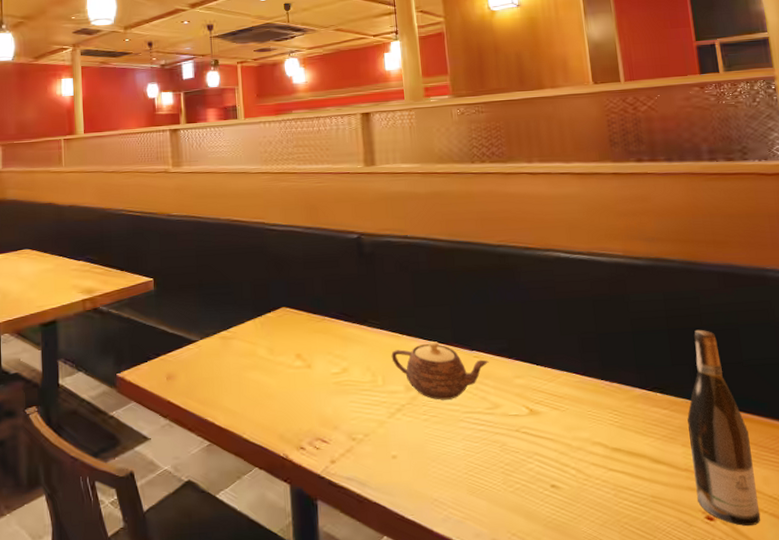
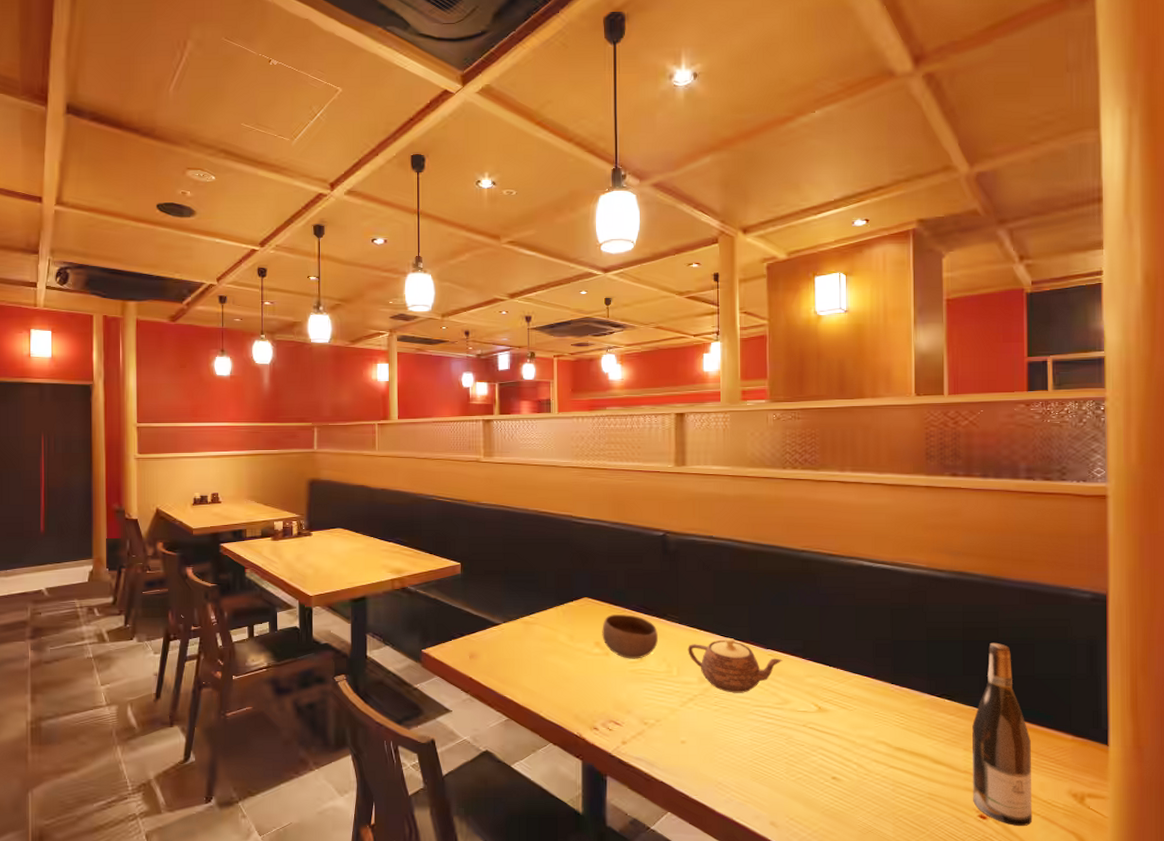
bowl: none [302,323,361,371] -> present [602,614,659,659]

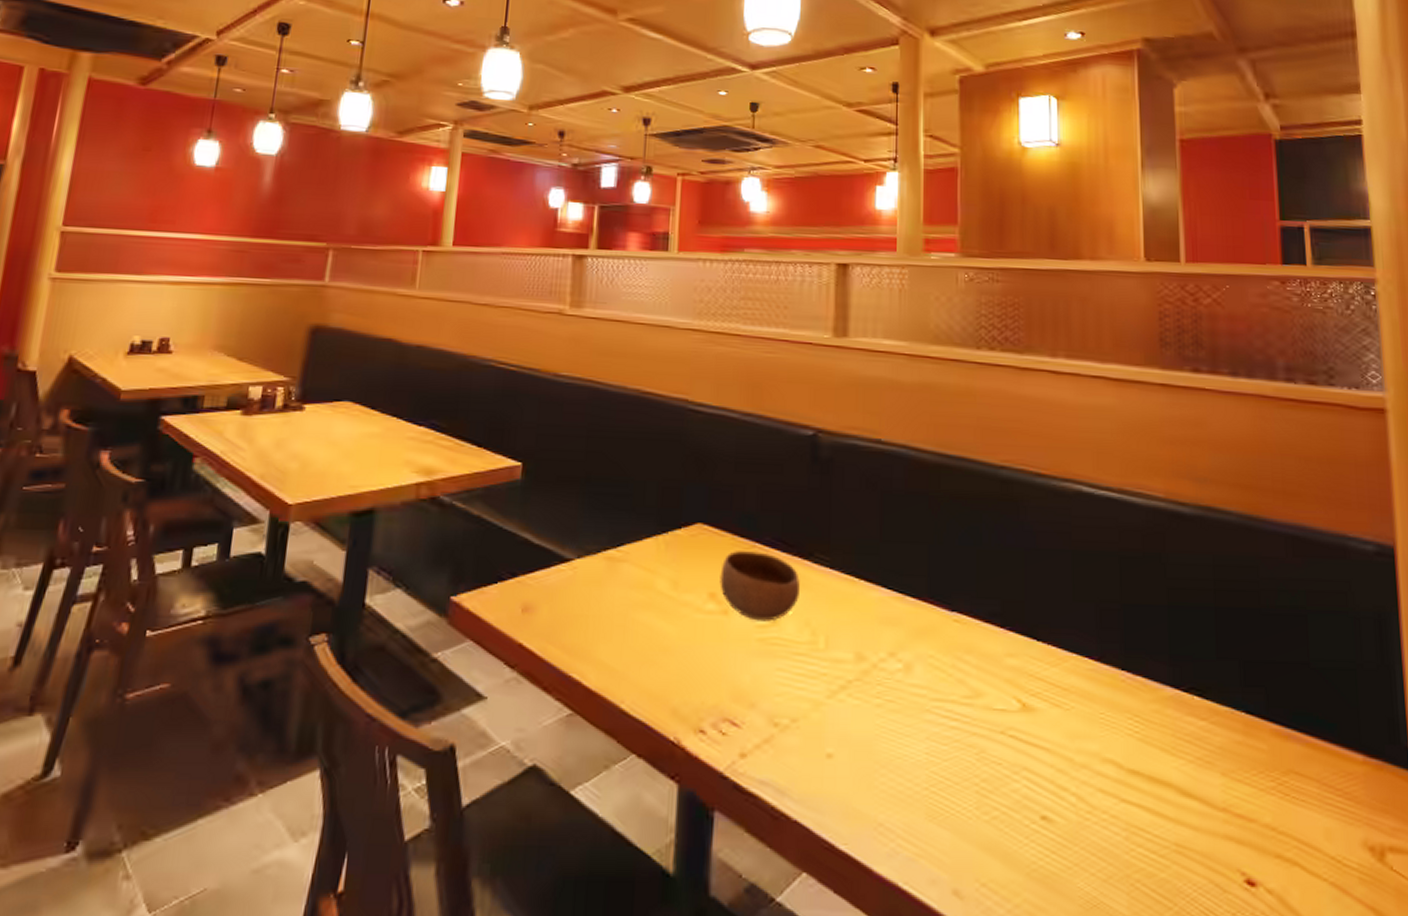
teapot: present [688,637,783,693] -> none [841,592,973,679]
wine bottle: present [972,642,1032,826] -> none [1231,611,1317,897]

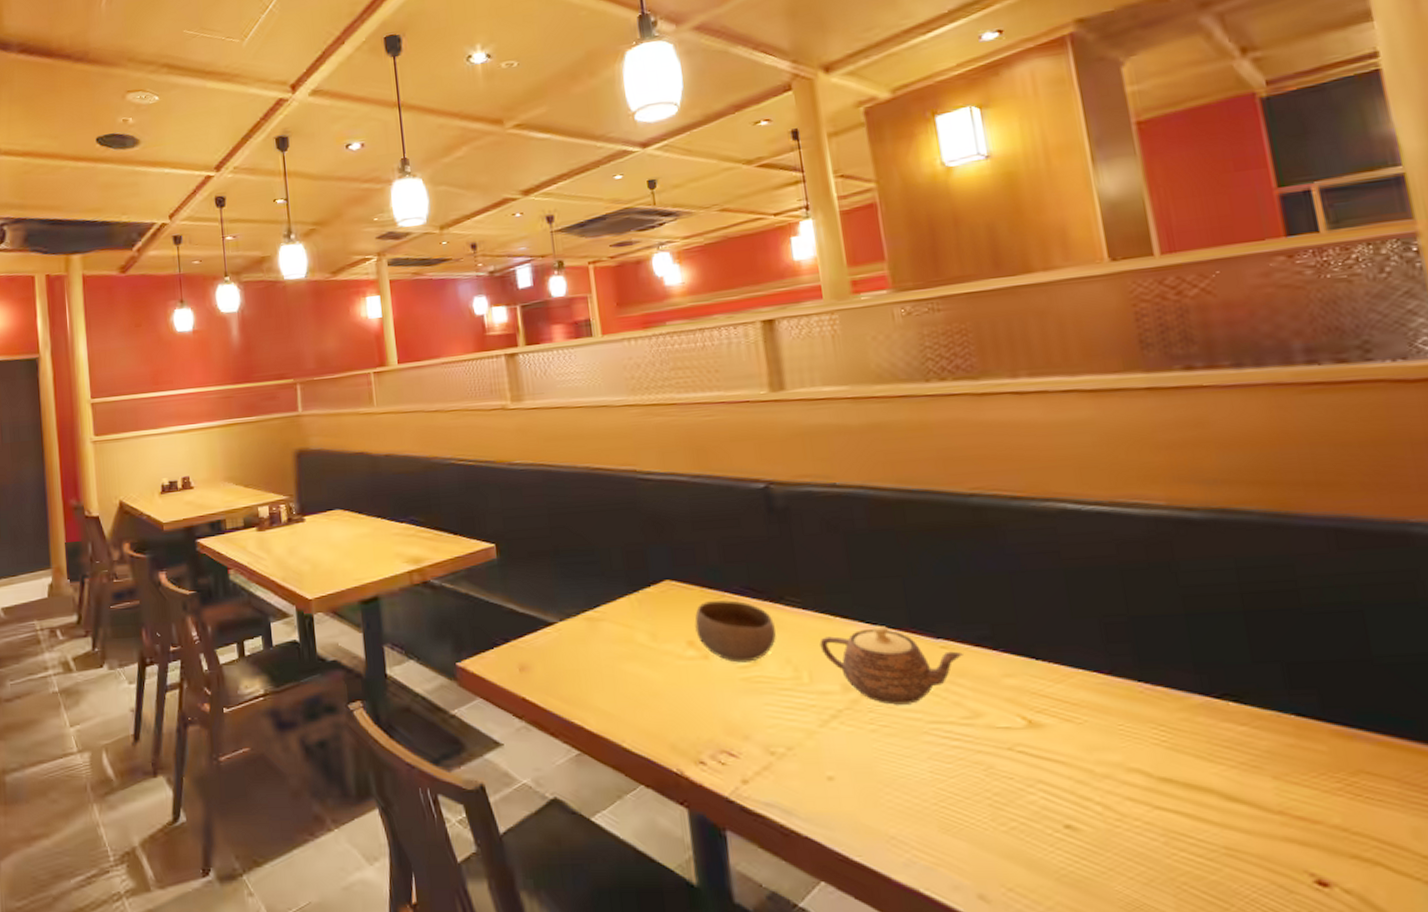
teapot: none [841,592,973,679] -> present [820,625,963,705]

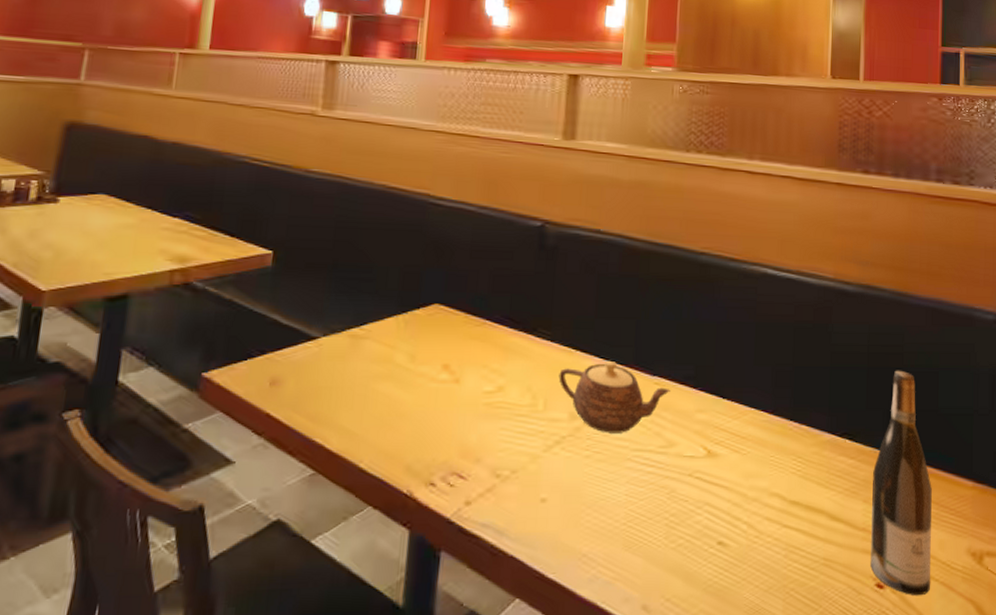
bowl: present [694,600,777,663] -> none [452,328,525,388]
wine bottle: none [1280,611,1409,897] -> present [870,370,932,595]

